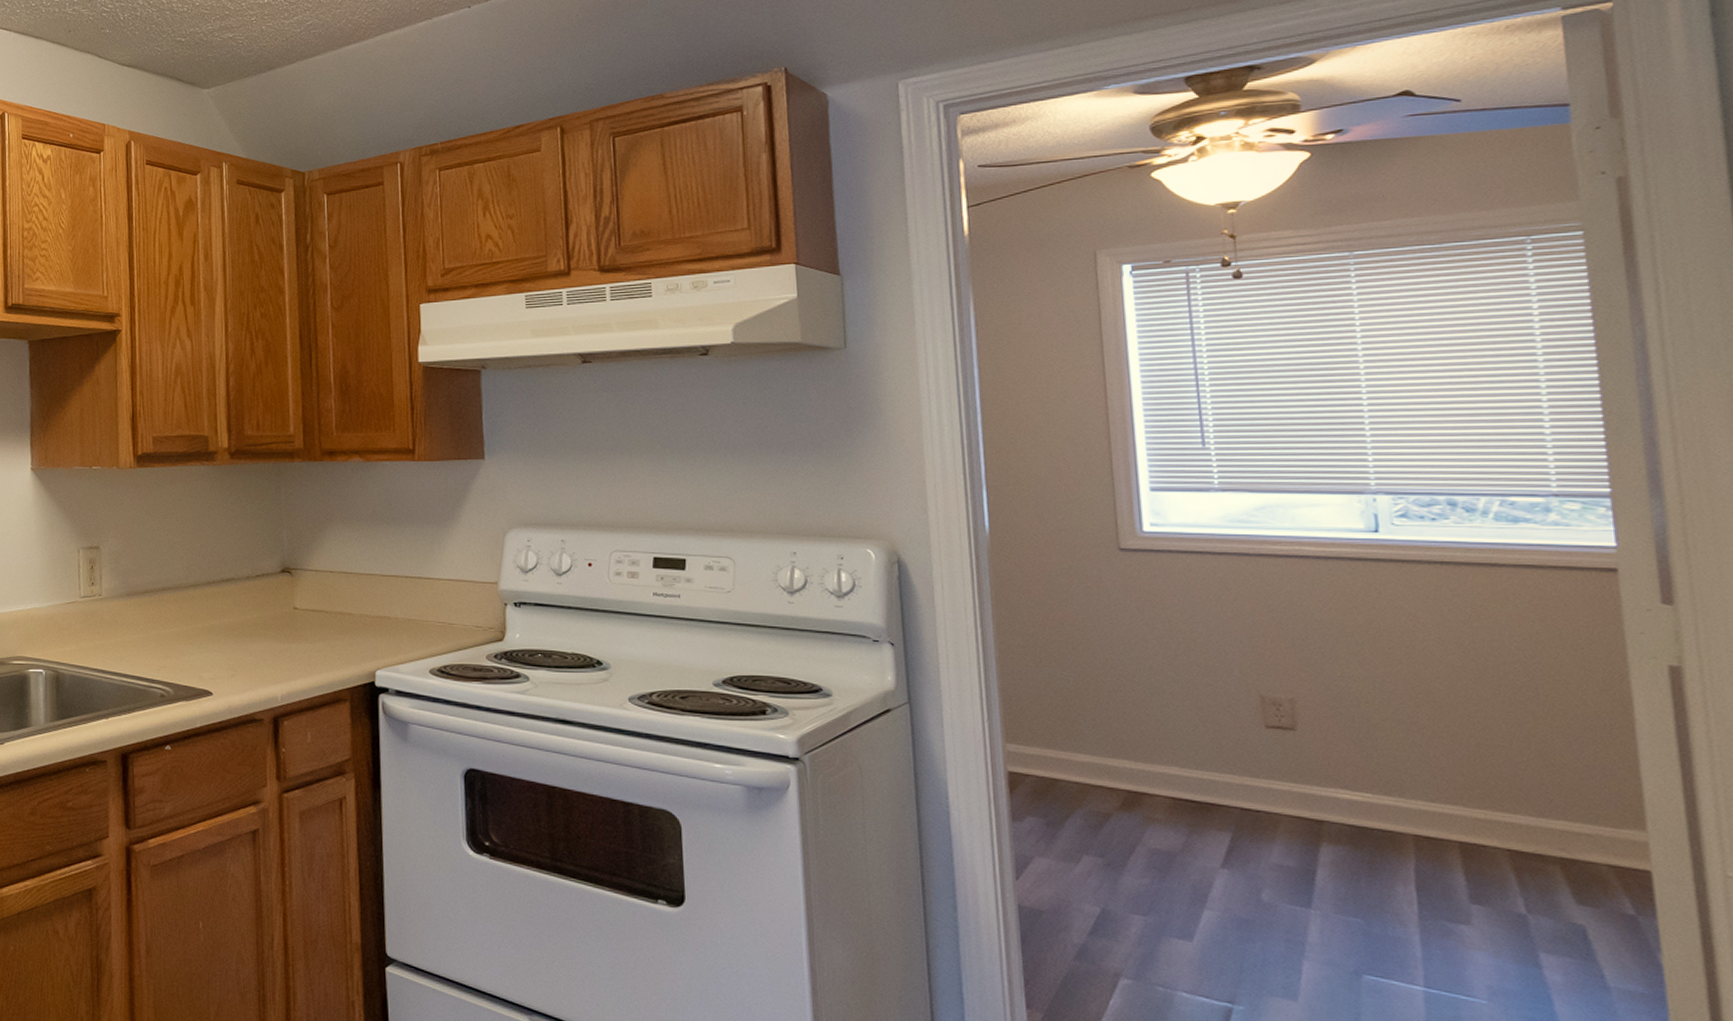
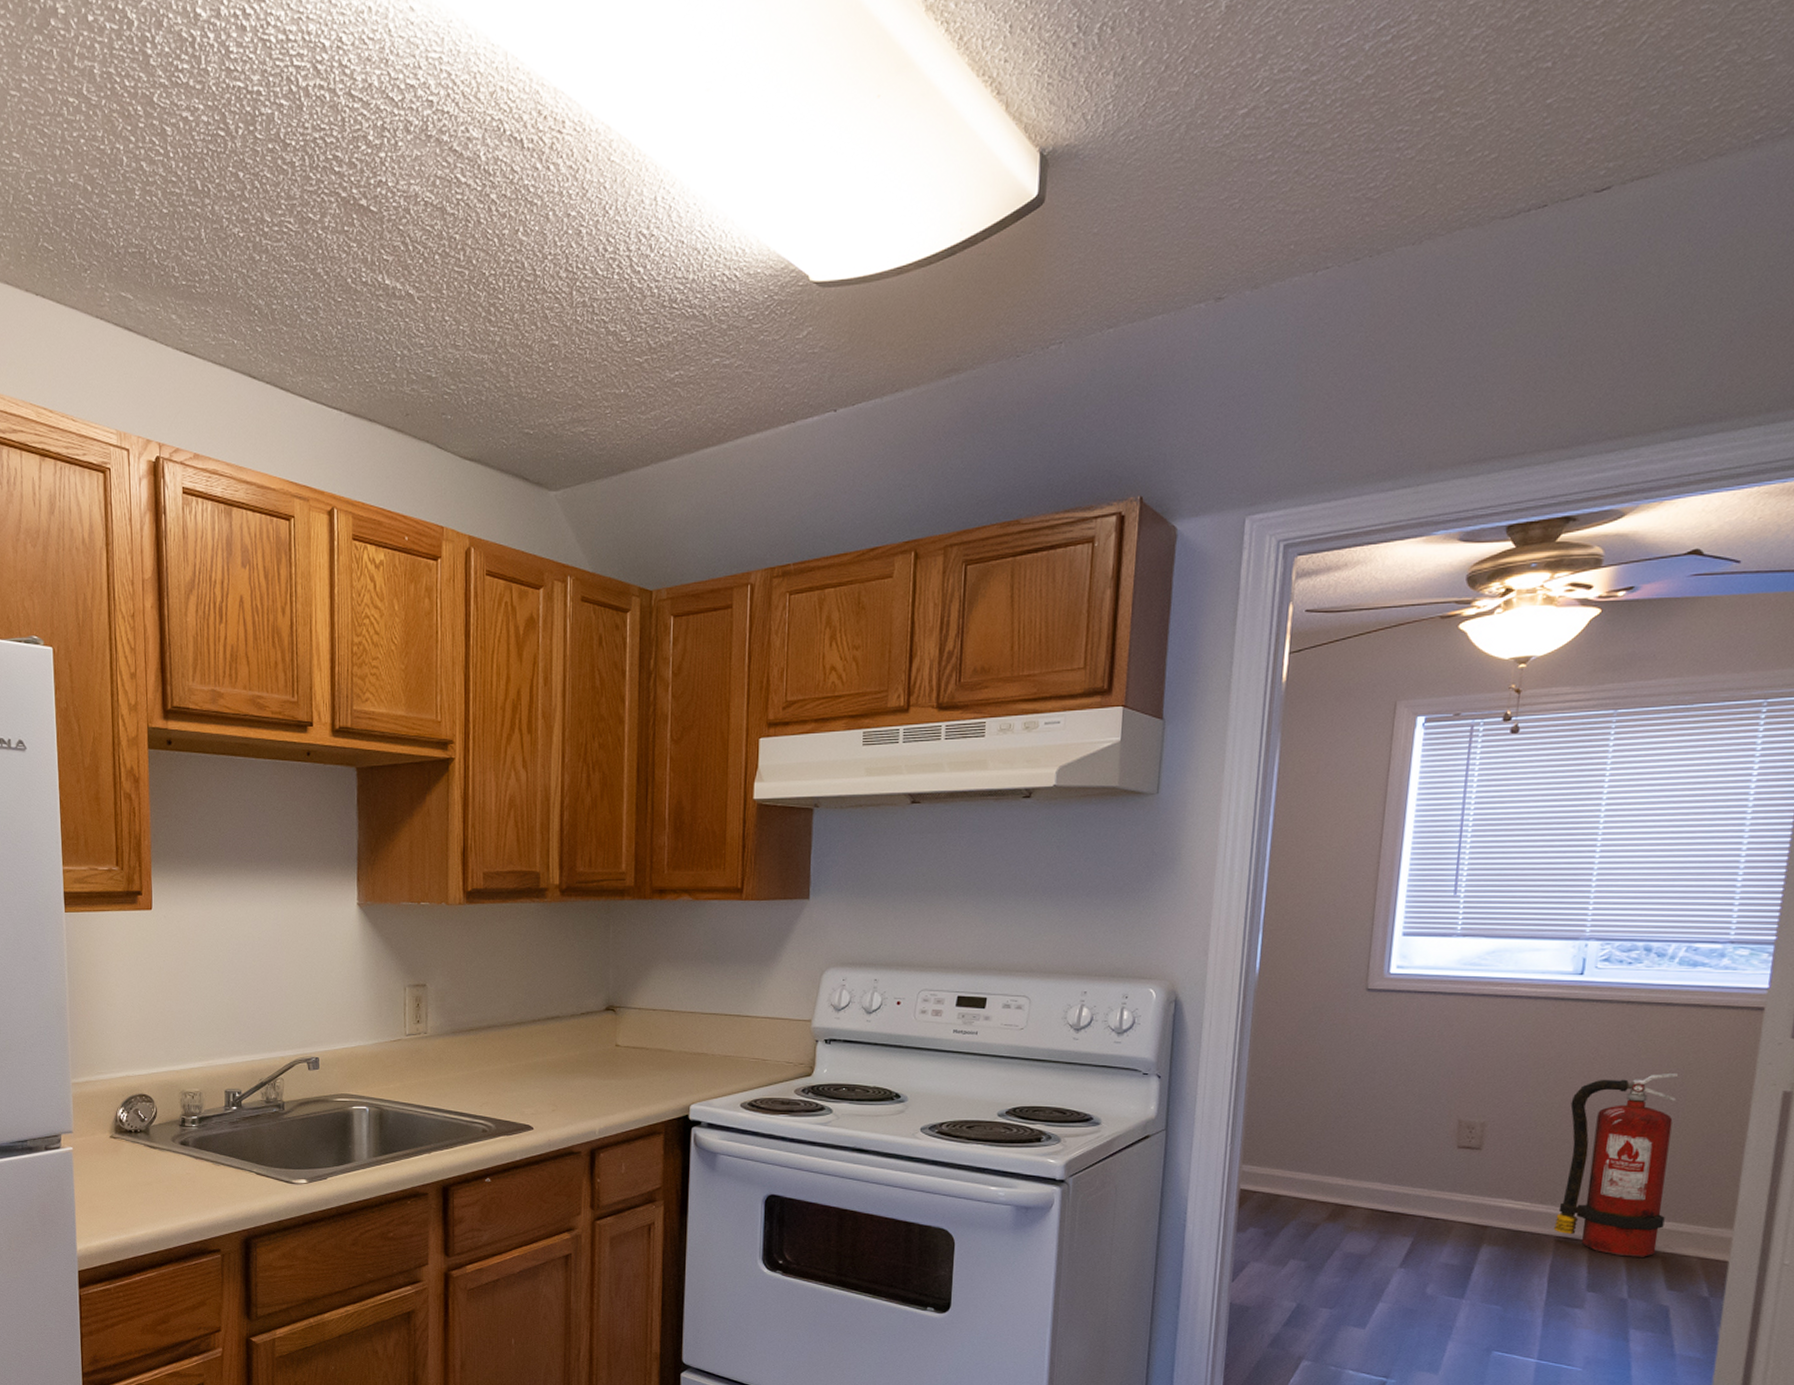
fire extinguisher: none [1396,644,1553,863] -> present [1553,1074,1679,1257]

